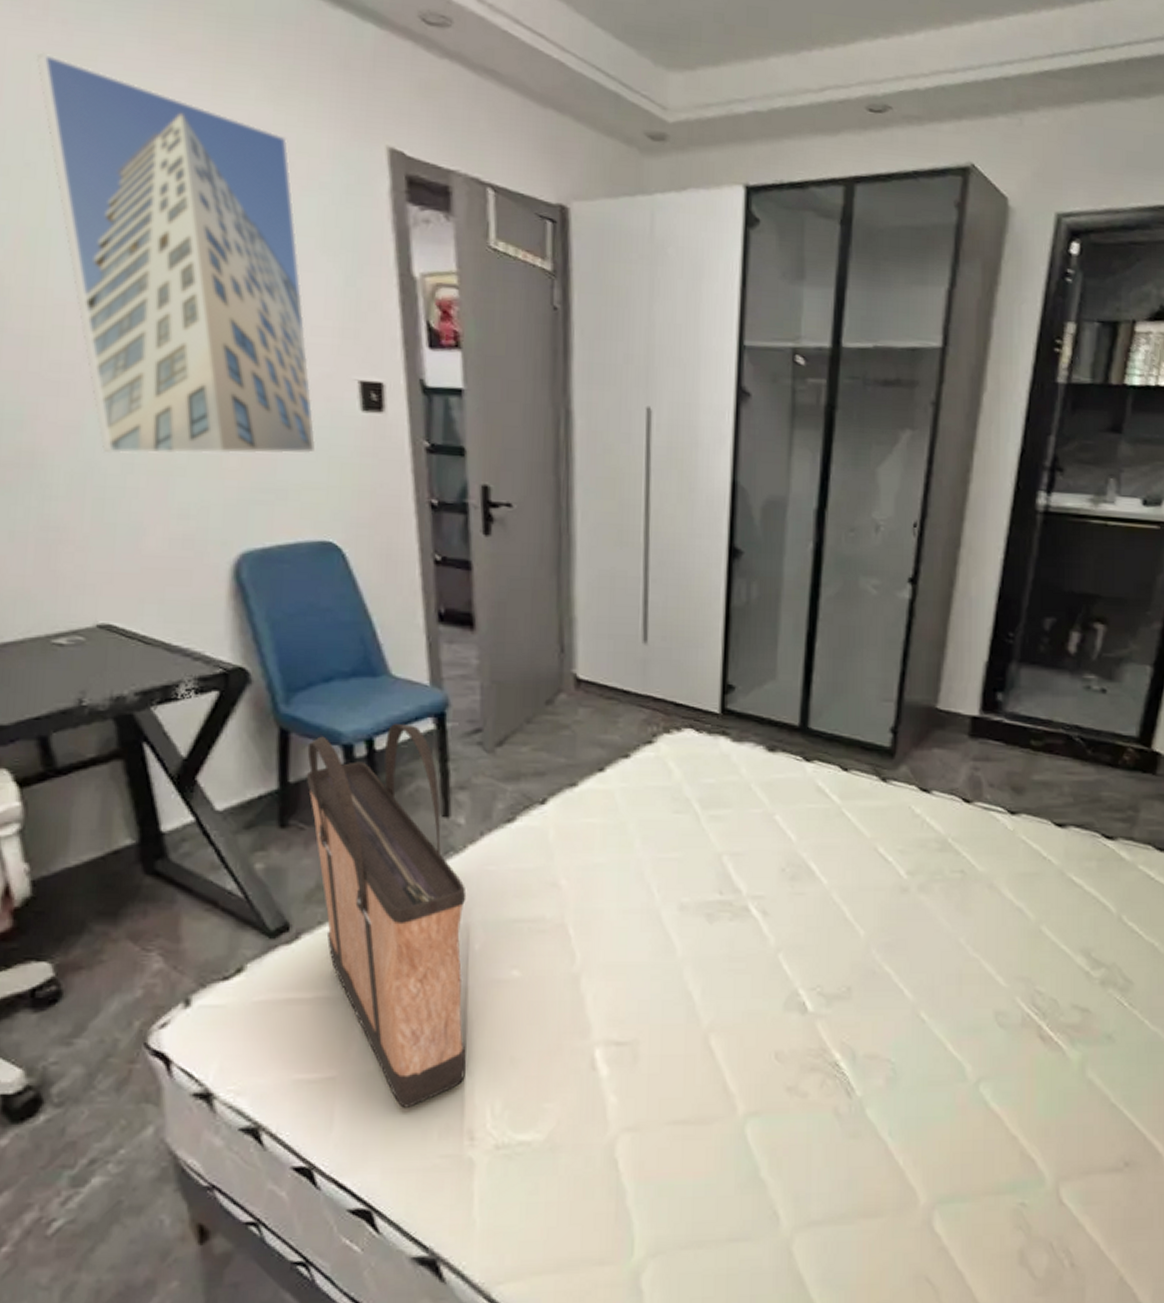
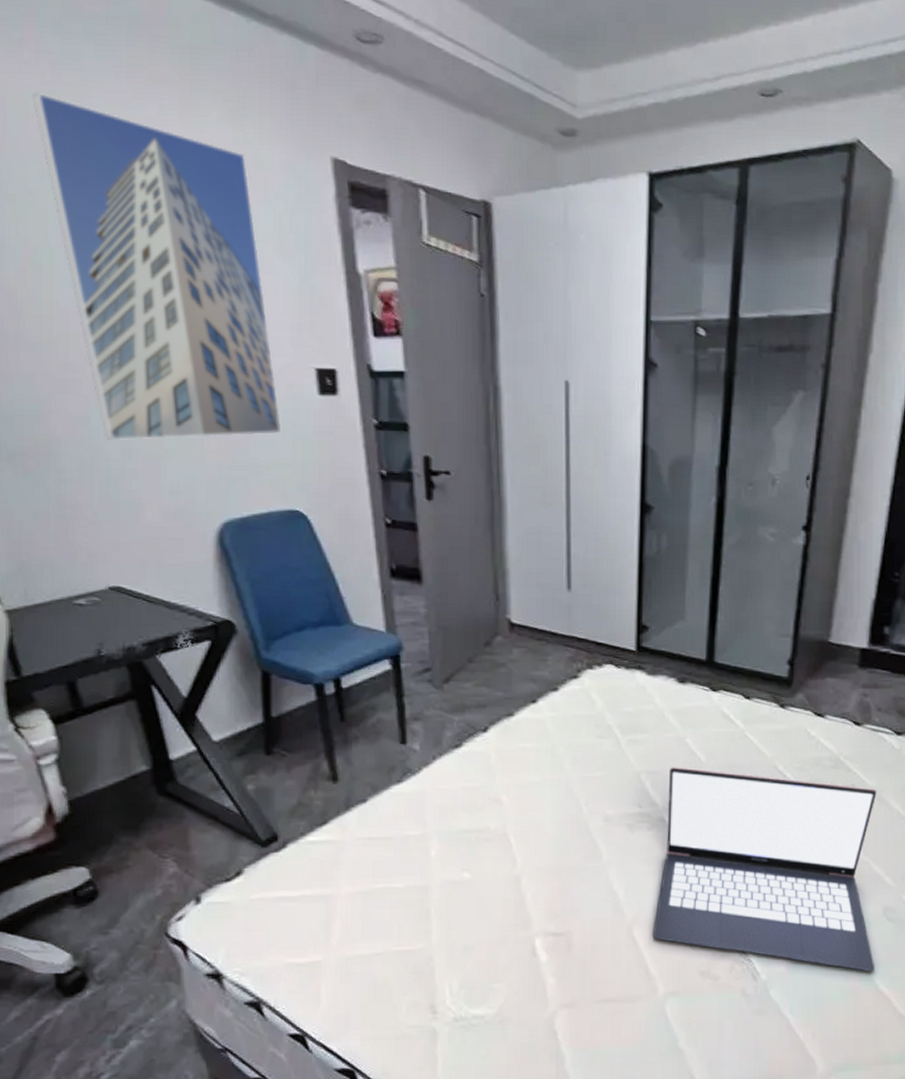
shopping bag: present [306,724,467,1108] -> none [285,666,427,987]
laptop: none [732,848,988,1087] -> present [652,767,877,972]

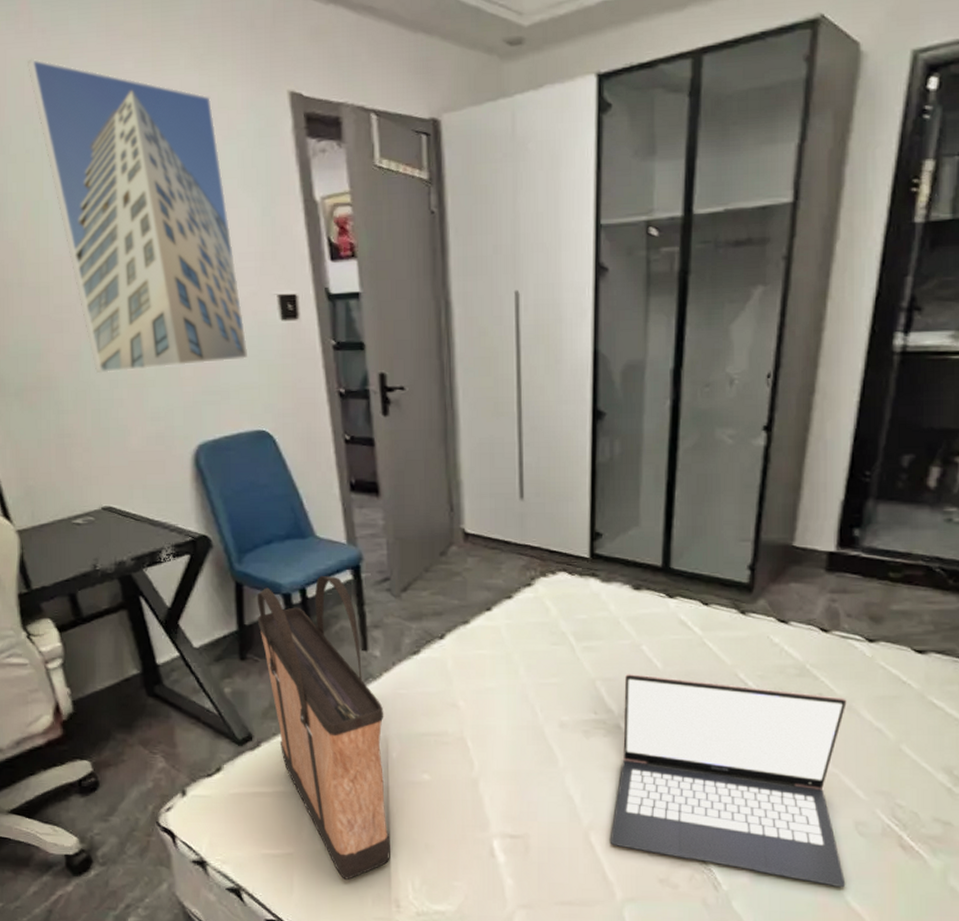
shopping bag: none [285,666,427,987] -> present [257,576,390,880]

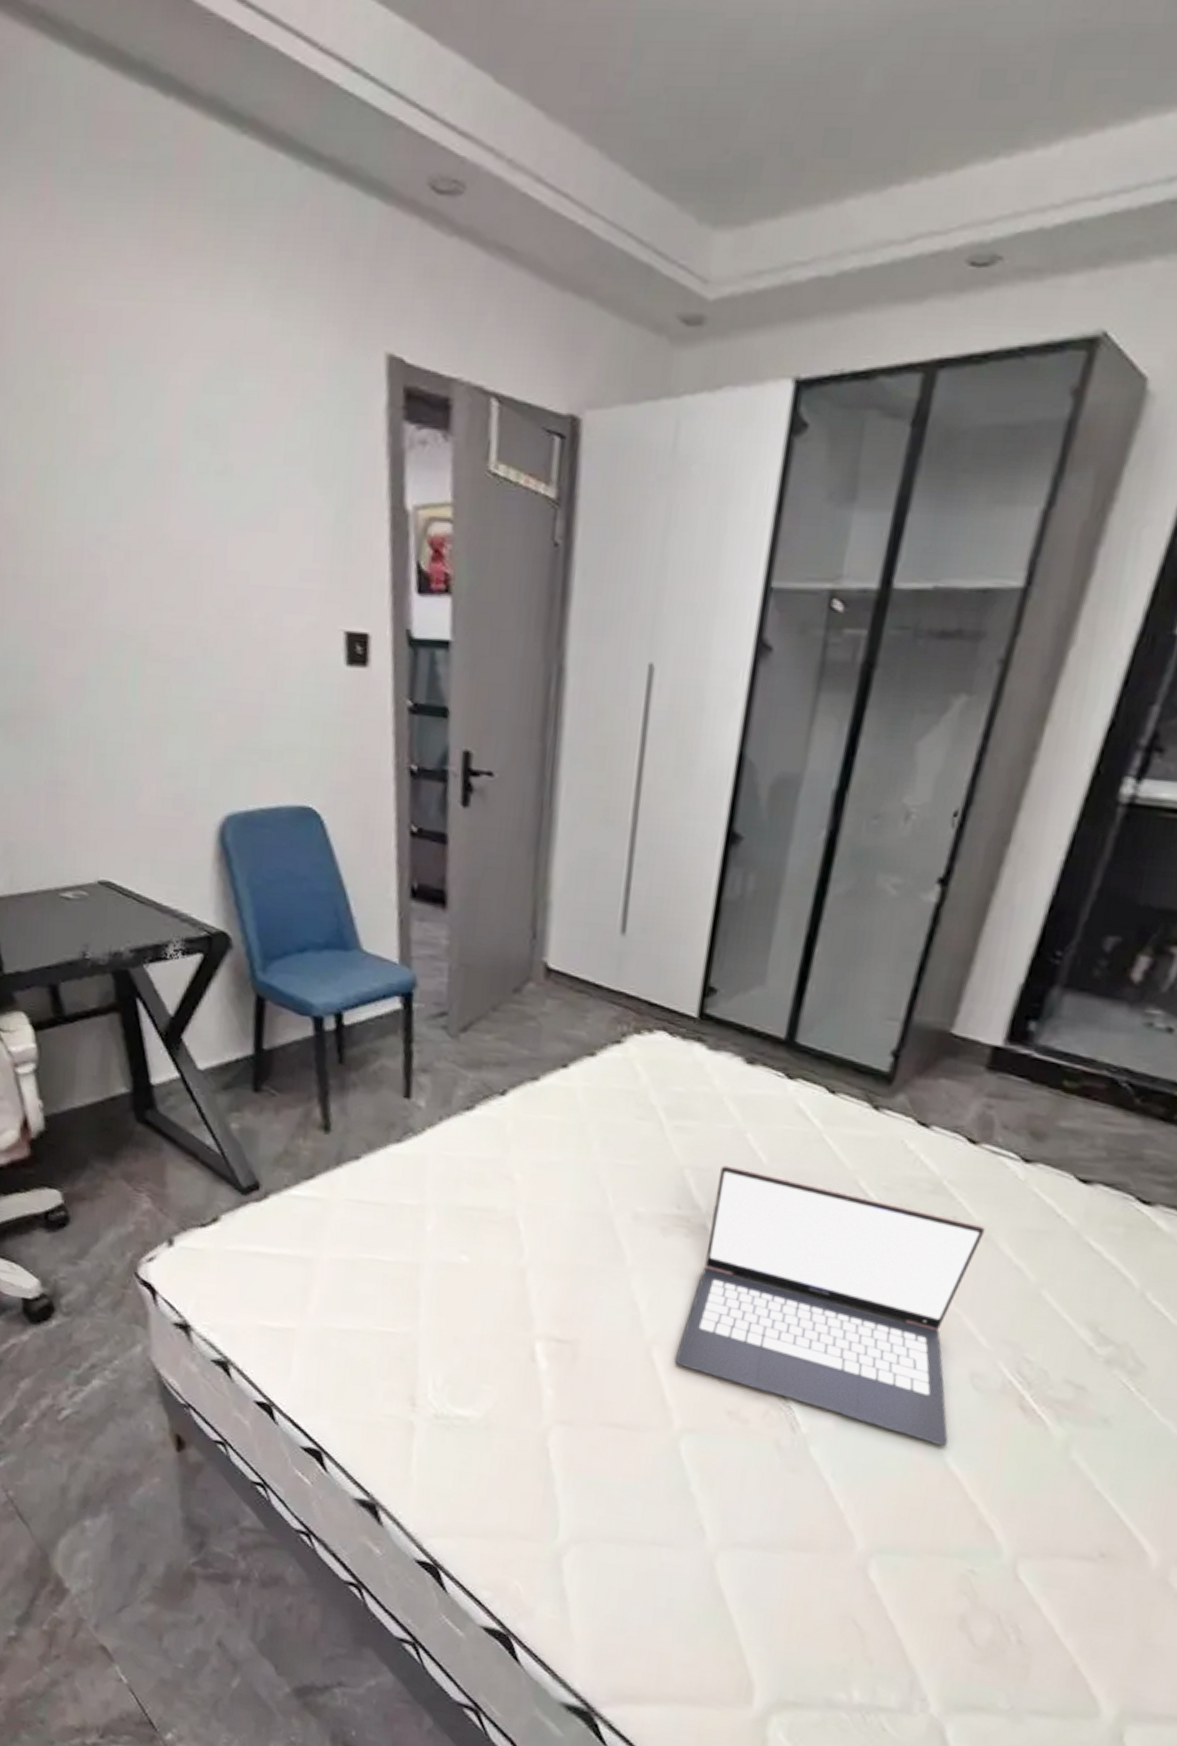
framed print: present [26,58,249,373] -> none [43,265,301,712]
shopping bag: present [257,576,390,880] -> none [279,1000,422,1367]

